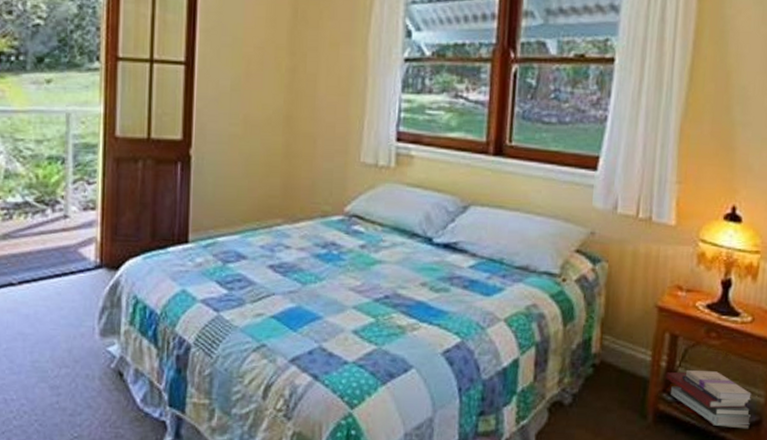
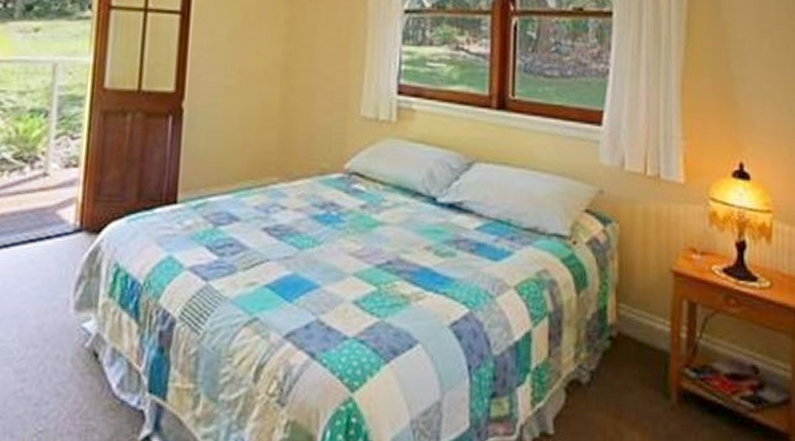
books: present [665,370,752,429] -> none [686,342,780,409]

